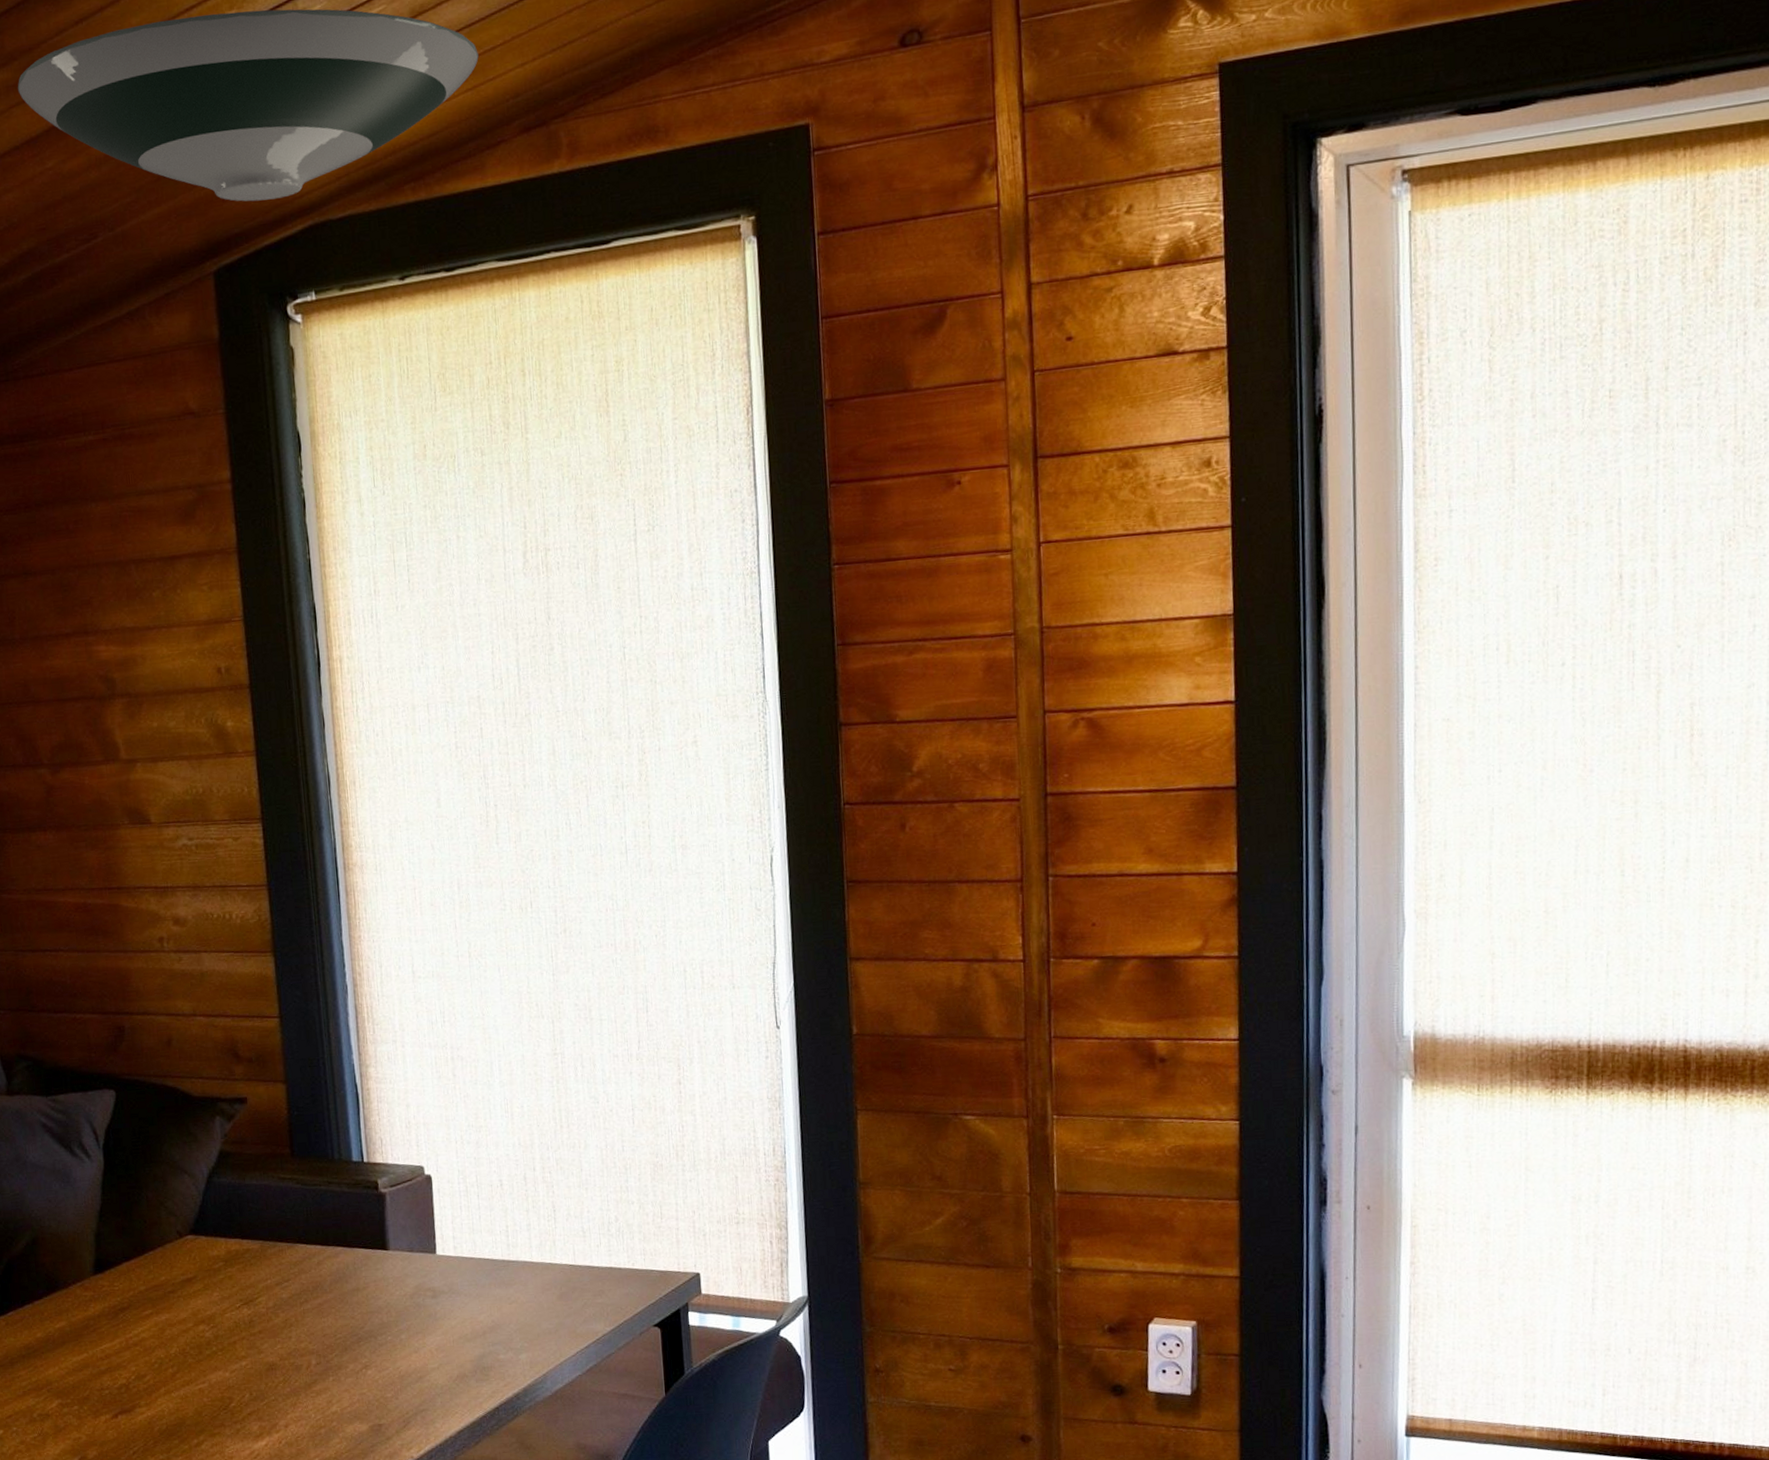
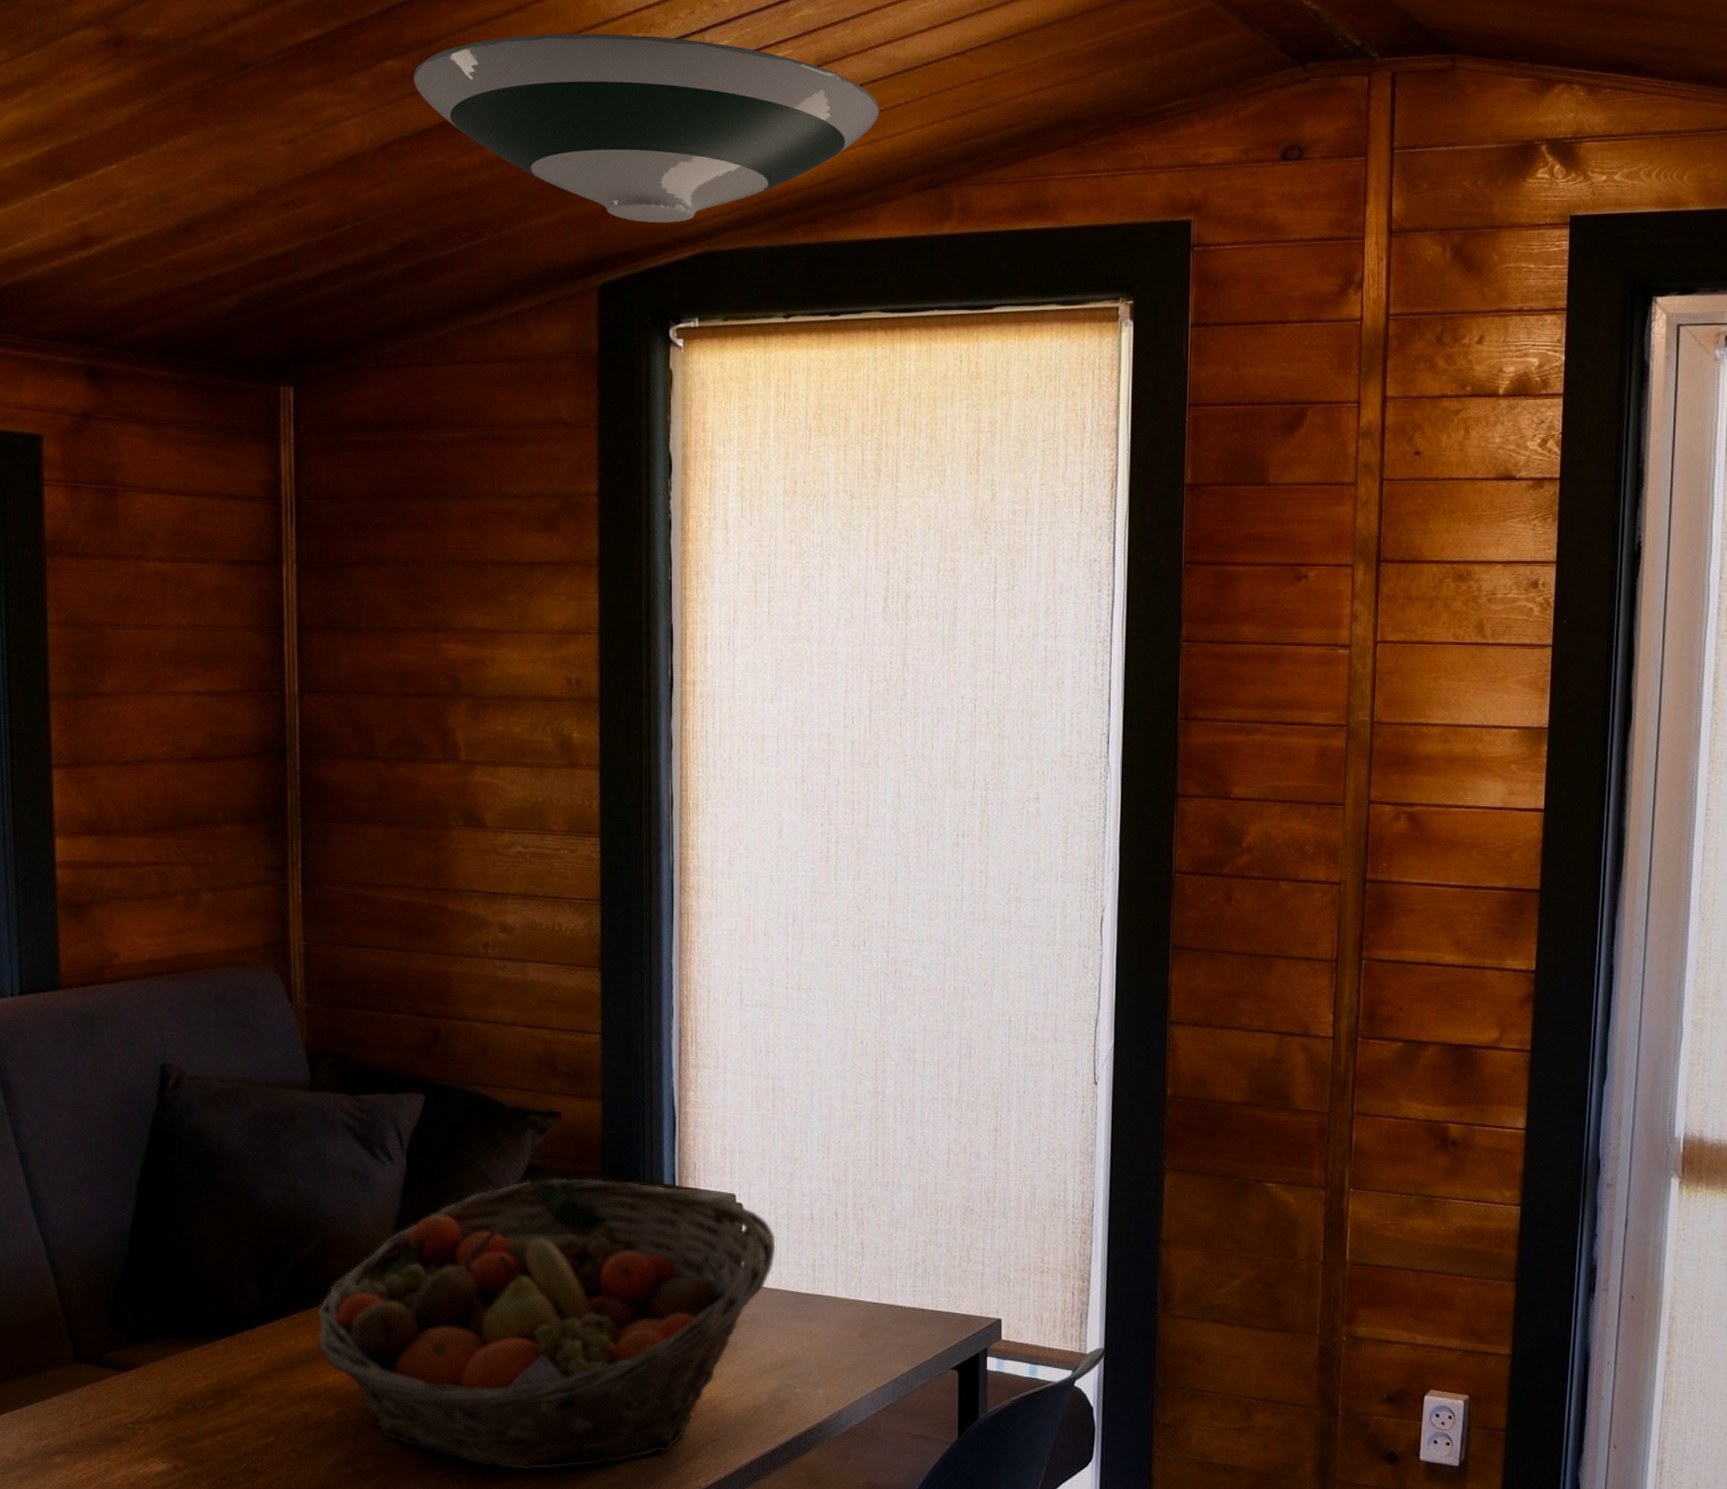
fruit basket: none [31,1160,468,1450] -> present [316,1178,776,1471]

